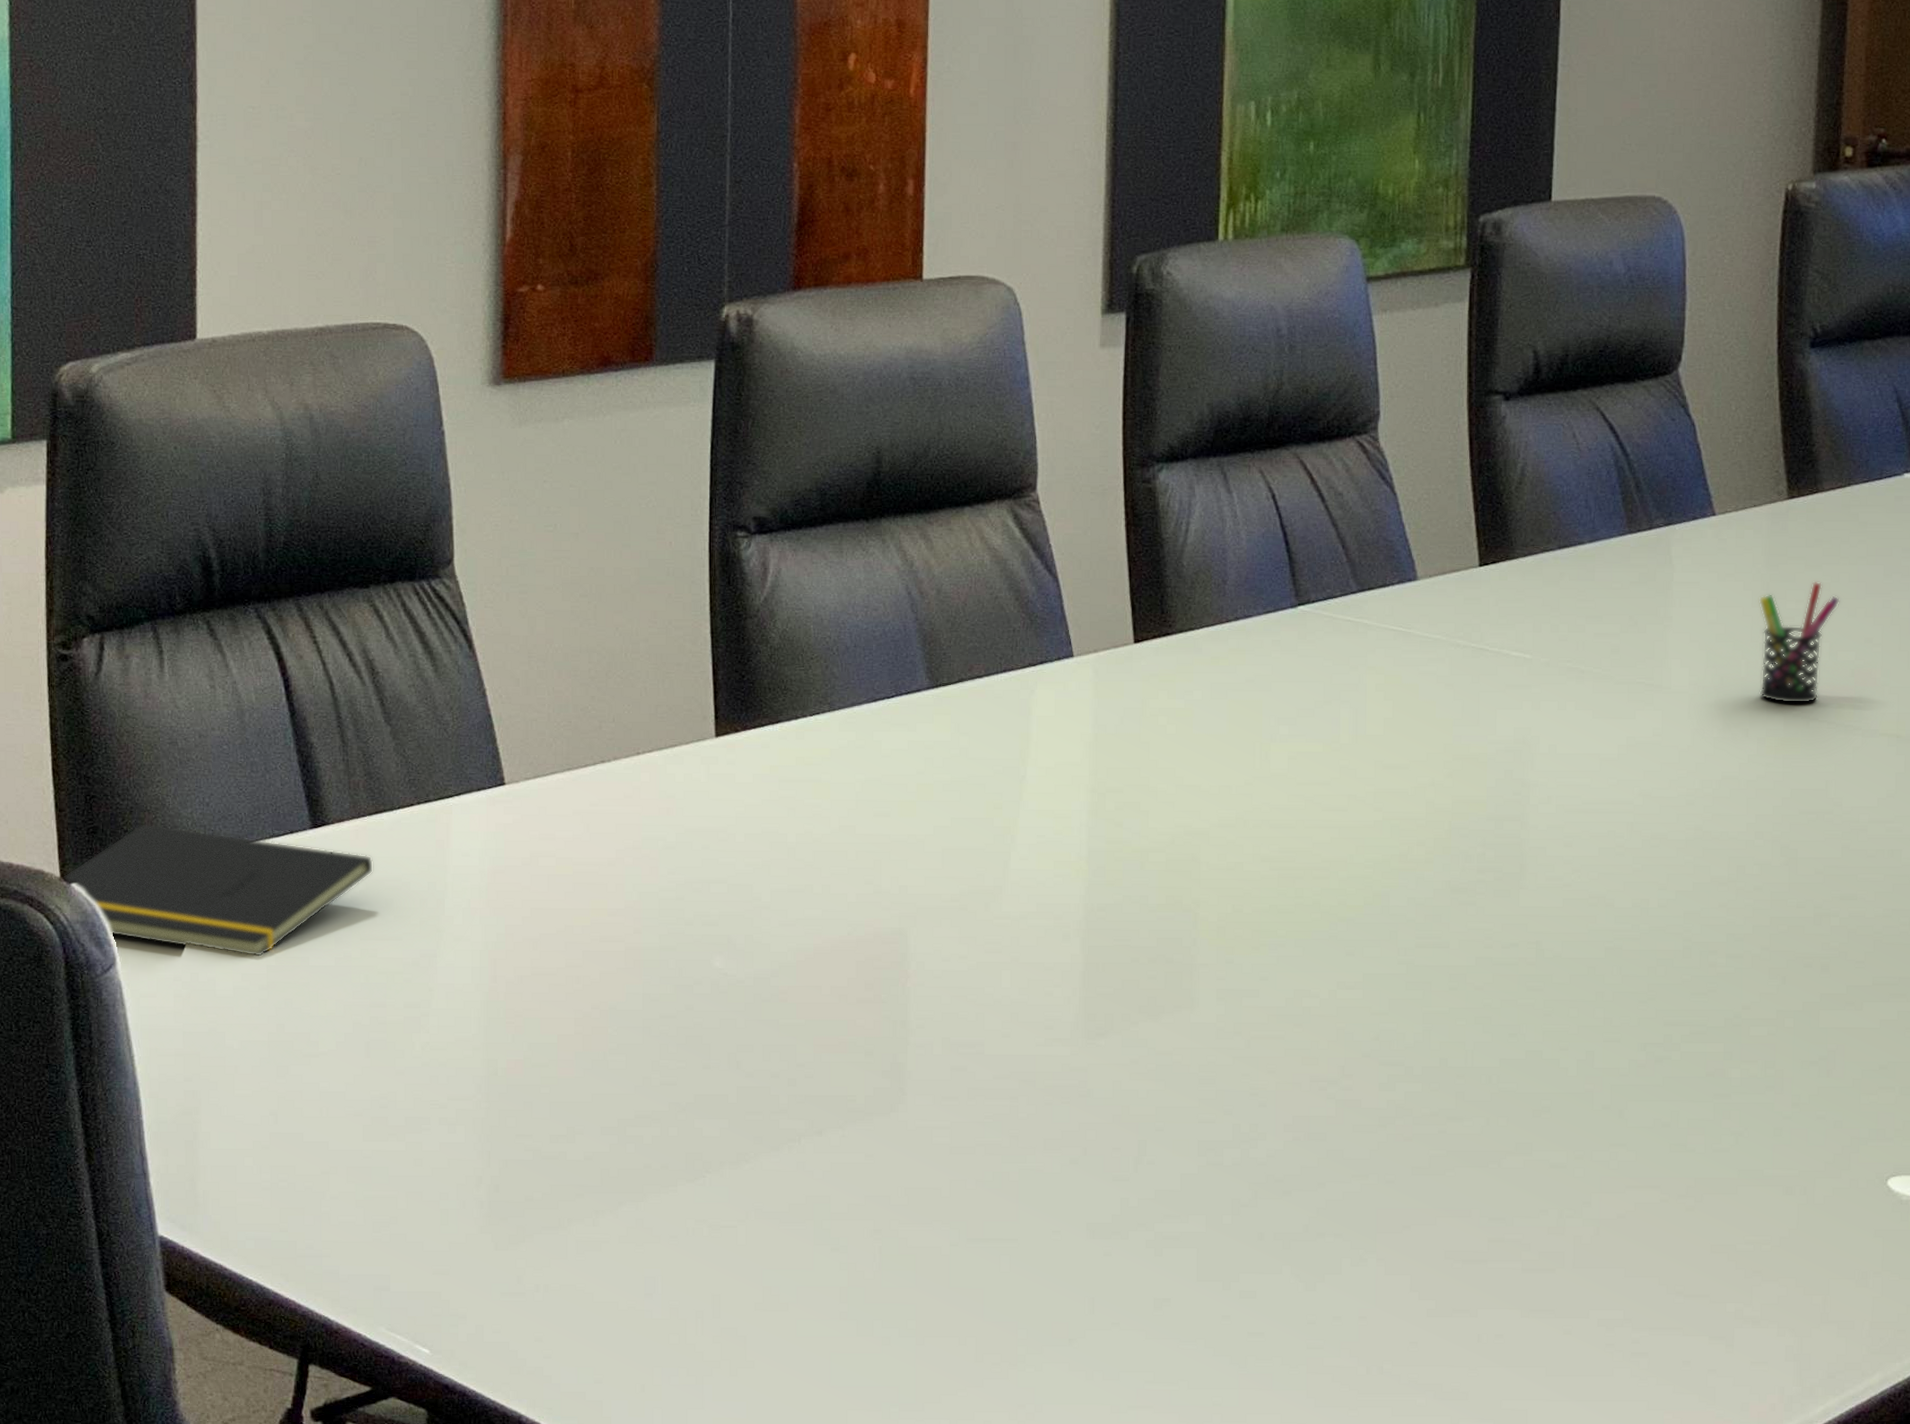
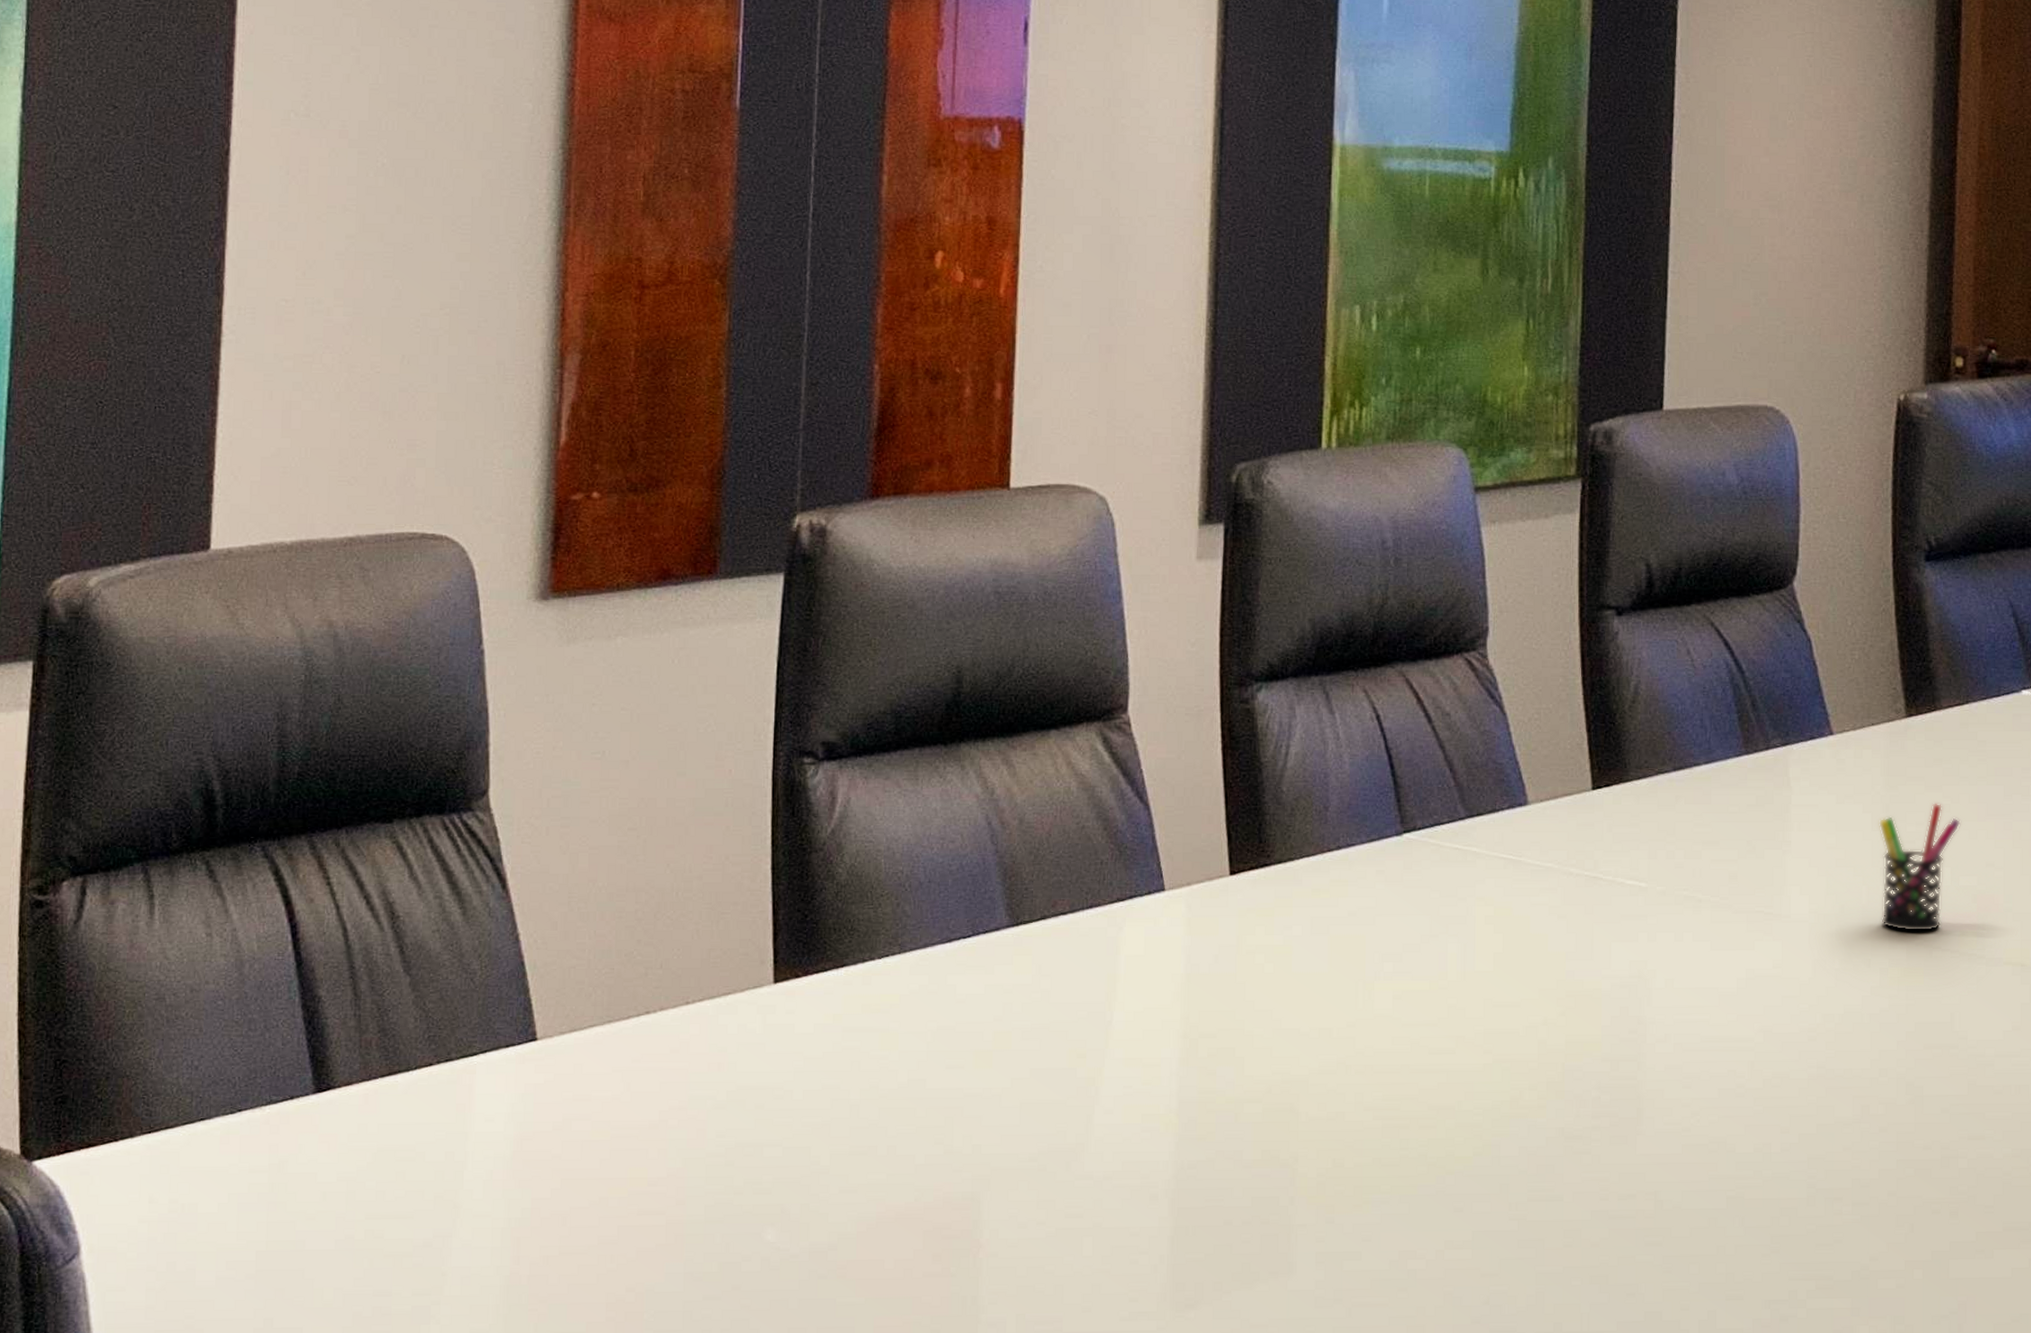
notepad: present [64,823,374,958] -> none [24,1090,385,1242]

